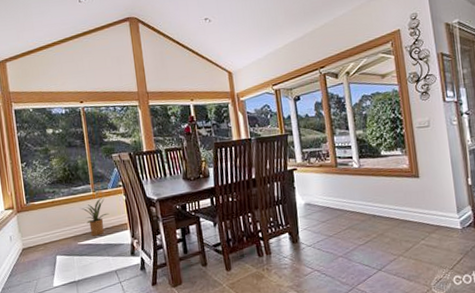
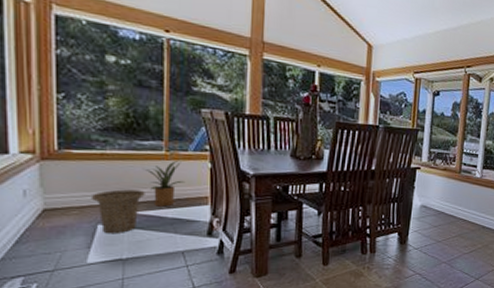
basket: none [49,225,84,263] -> present [90,189,145,234]

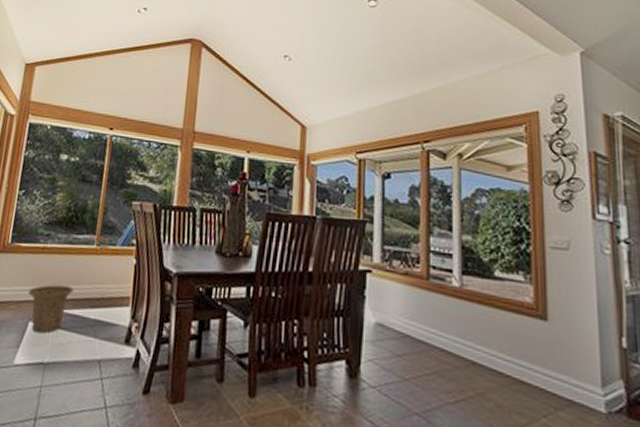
house plant: present [144,159,186,207] -> none [75,254,111,306]

